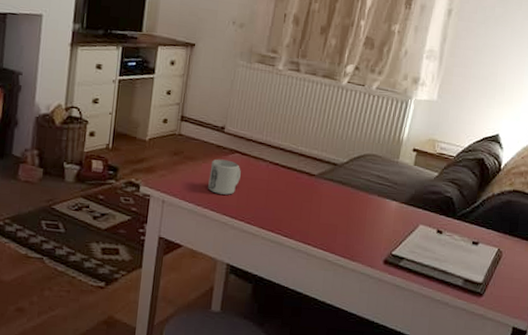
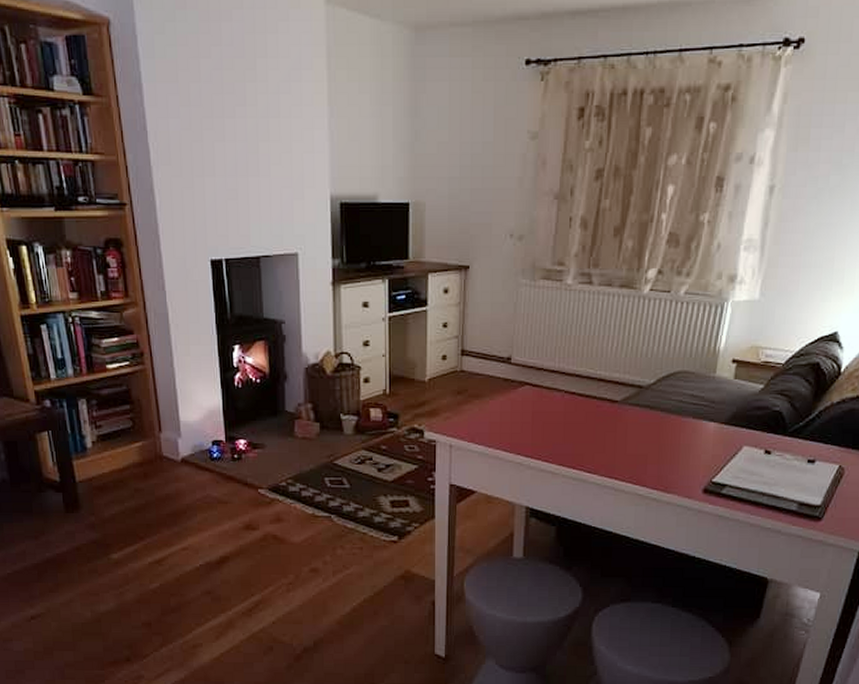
mug: present [208,159,241,195] -> none [498,394,533,432]

